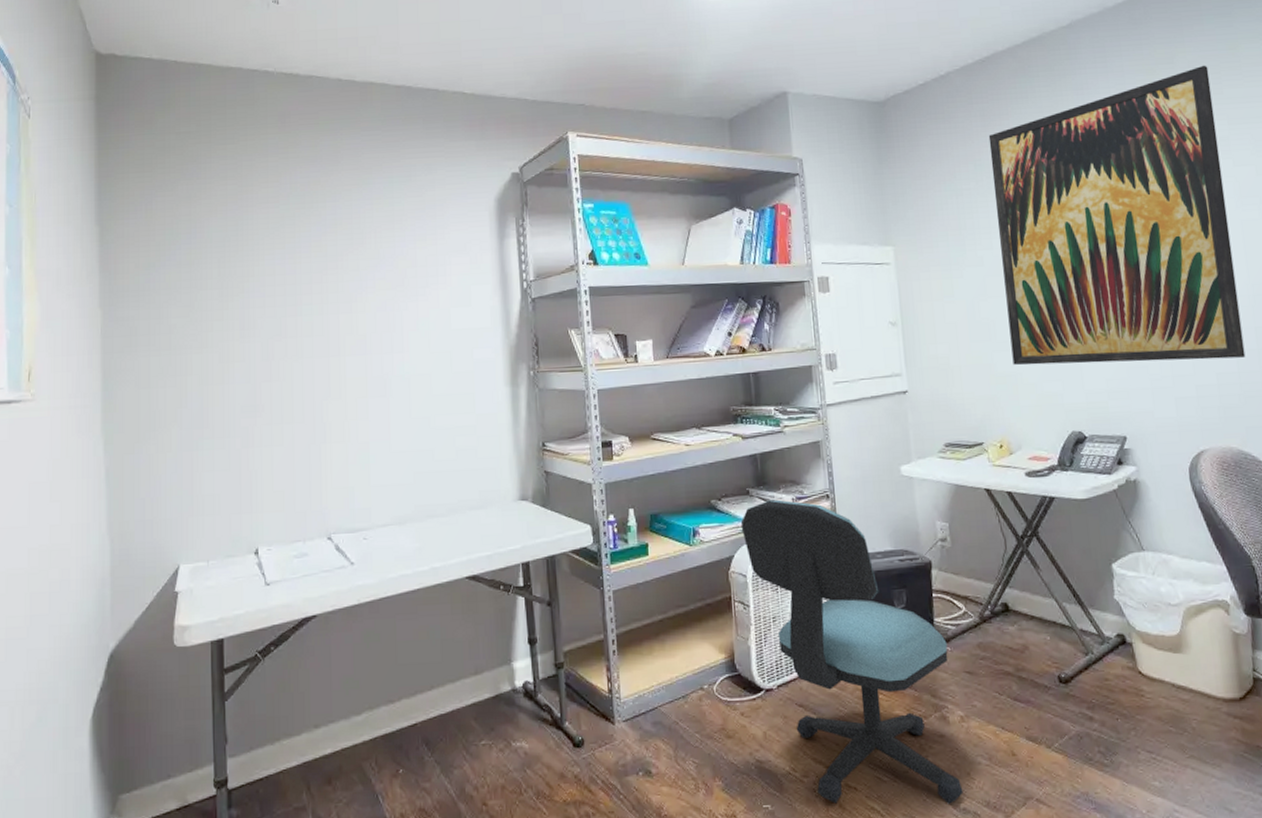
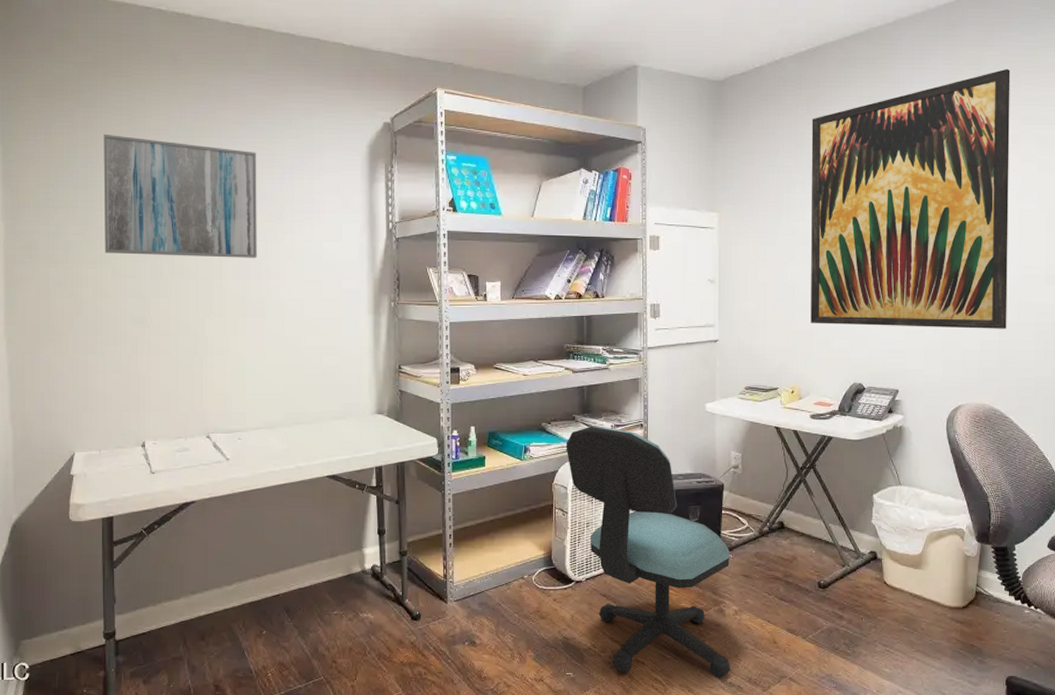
wall art: none [208,206,378,336] -> present [103,134,257,258]

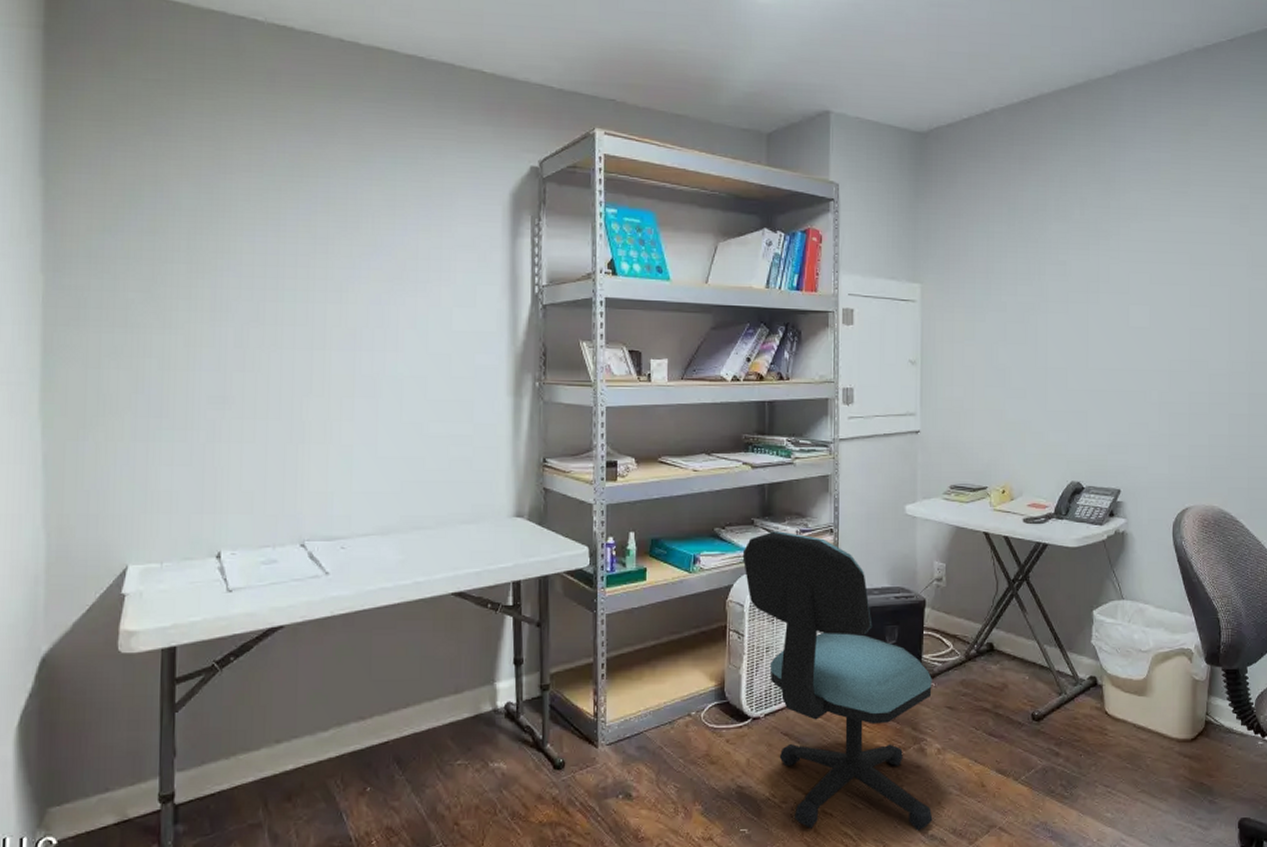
wall art: present [103,134,257,258] -> none [175,168,373,325]
wall art: present [810,68,1011,329] -> none [1024,131,1239,421]

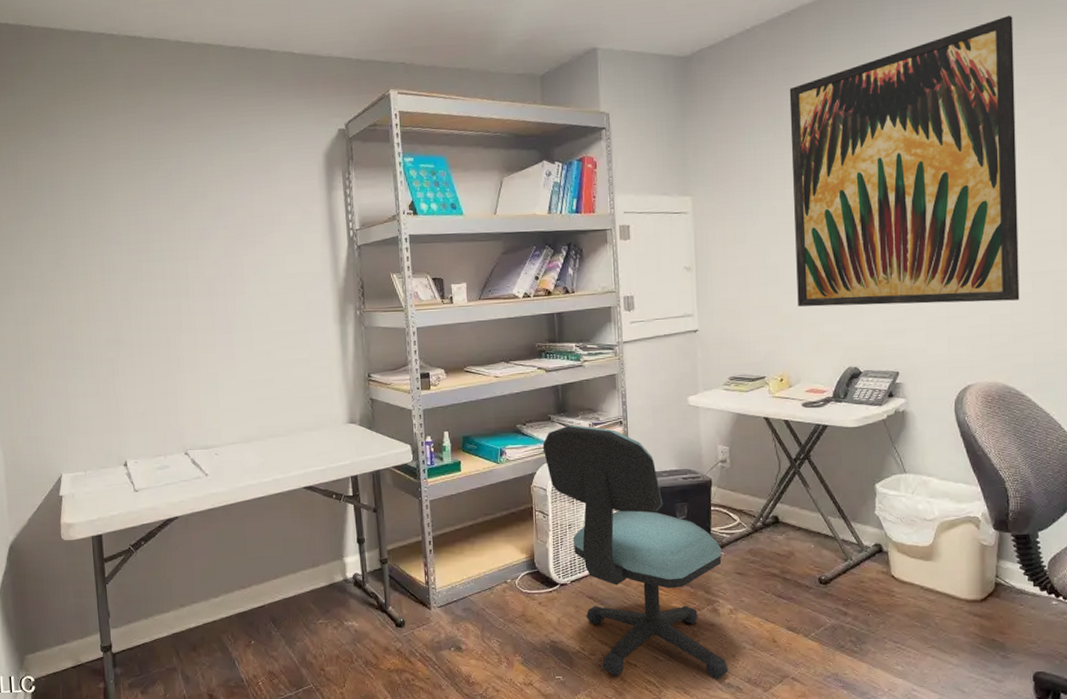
wall art: none [1024,131,1239,421] -> present [789,15,1020,307]

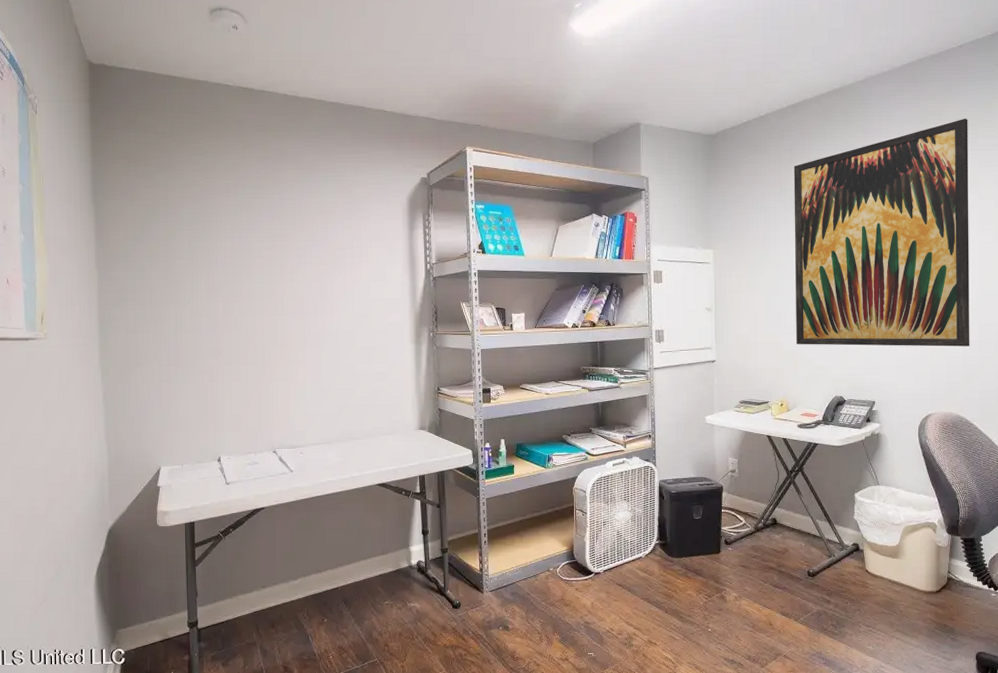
office chair: present [542,425,729,680] -> none [584,437,732,657]

